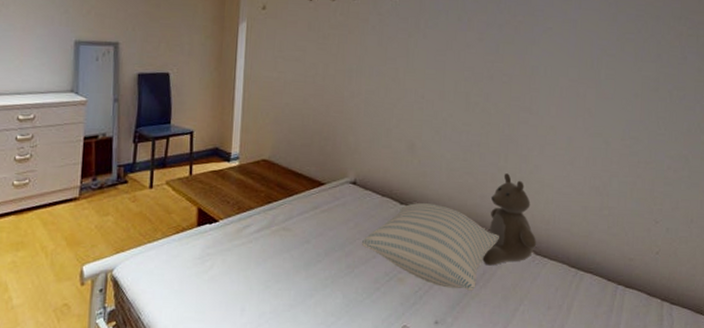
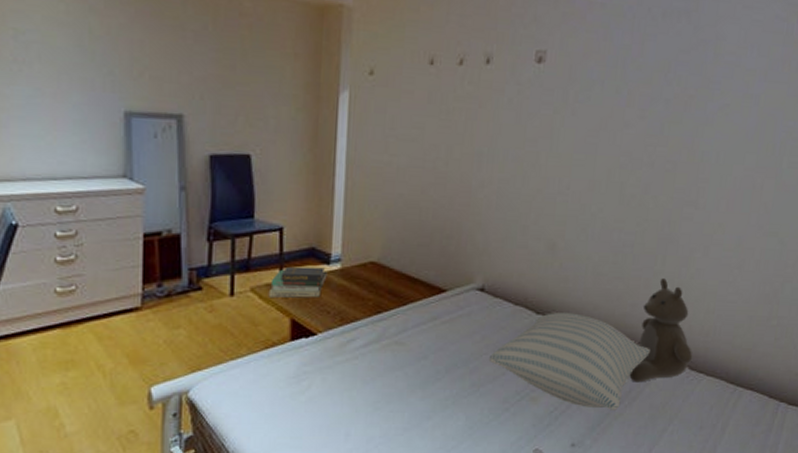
books: none [180,163,228,190] -> present [268,266,328,298]

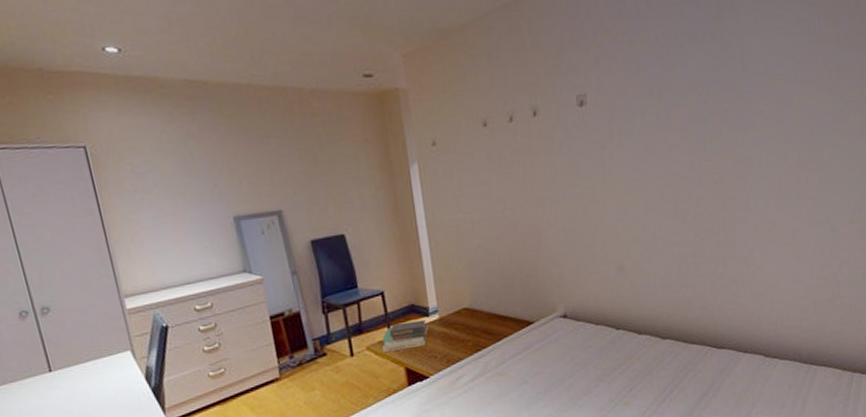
pillow: present [488,313,650,410] -> none [581,323,725,404]
teddy bear: present [629,278,693,383] -> none [709,279,766,376]

